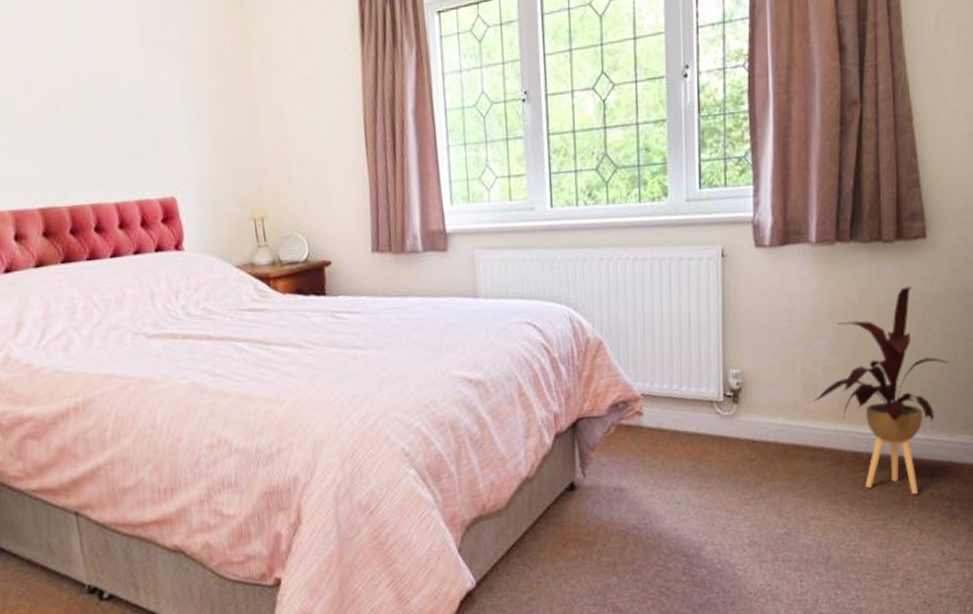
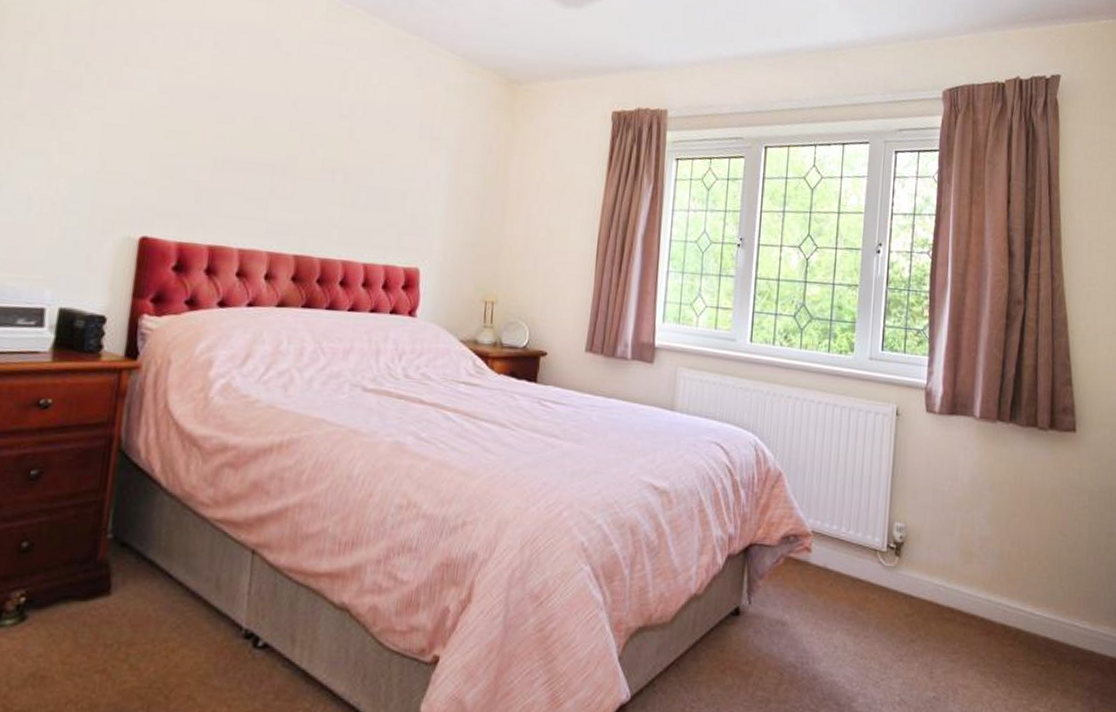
house plant: present [814,286,949,495] -> none [969,473,1093,680]

